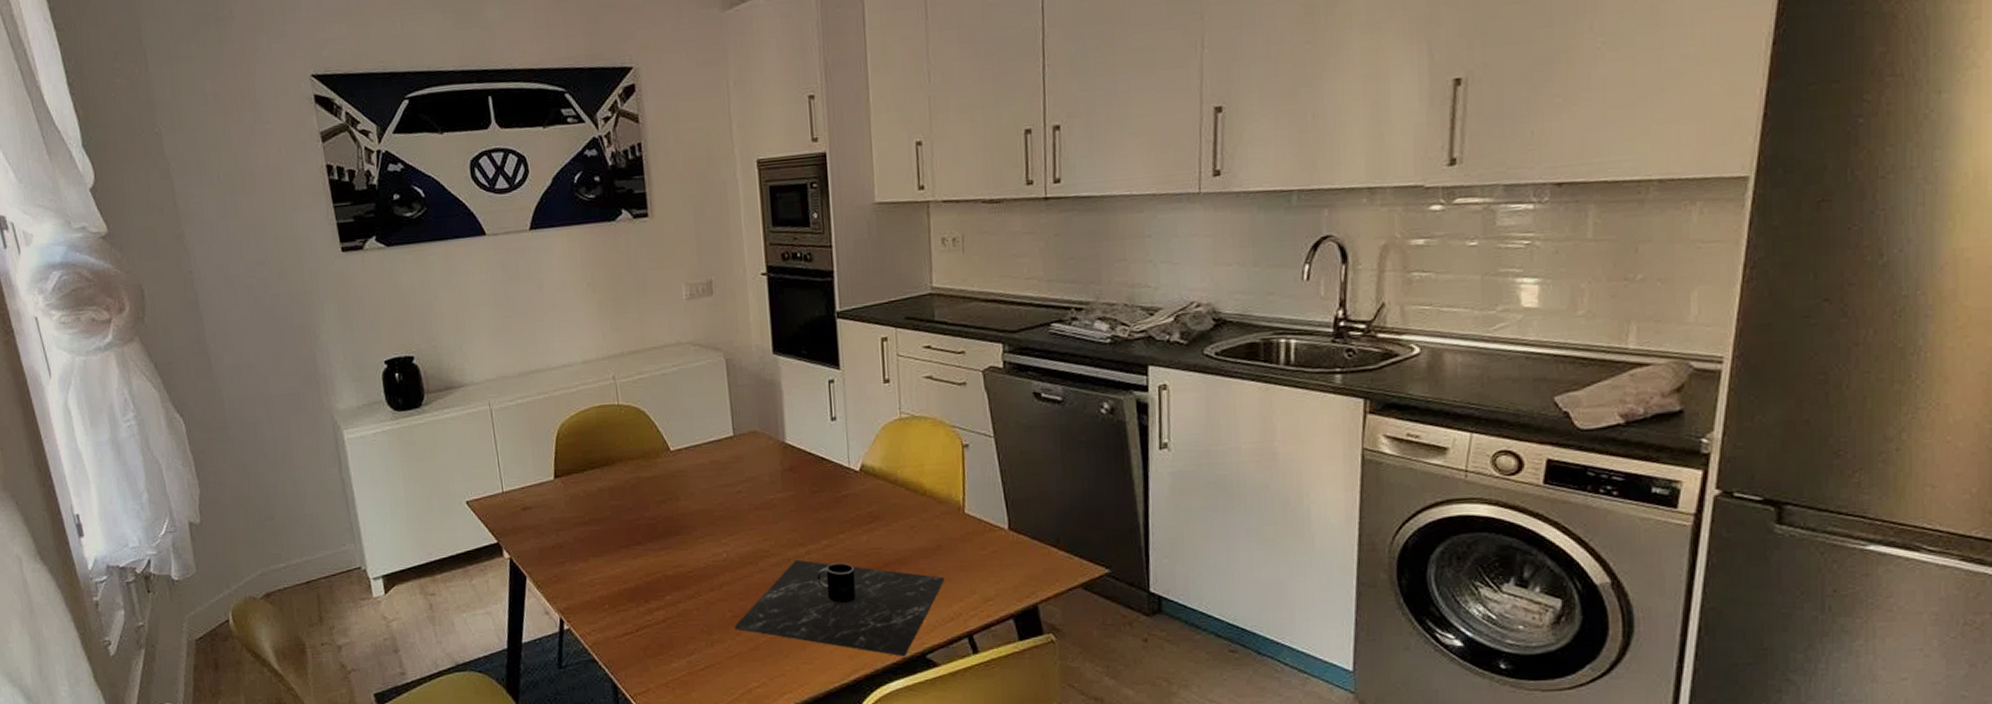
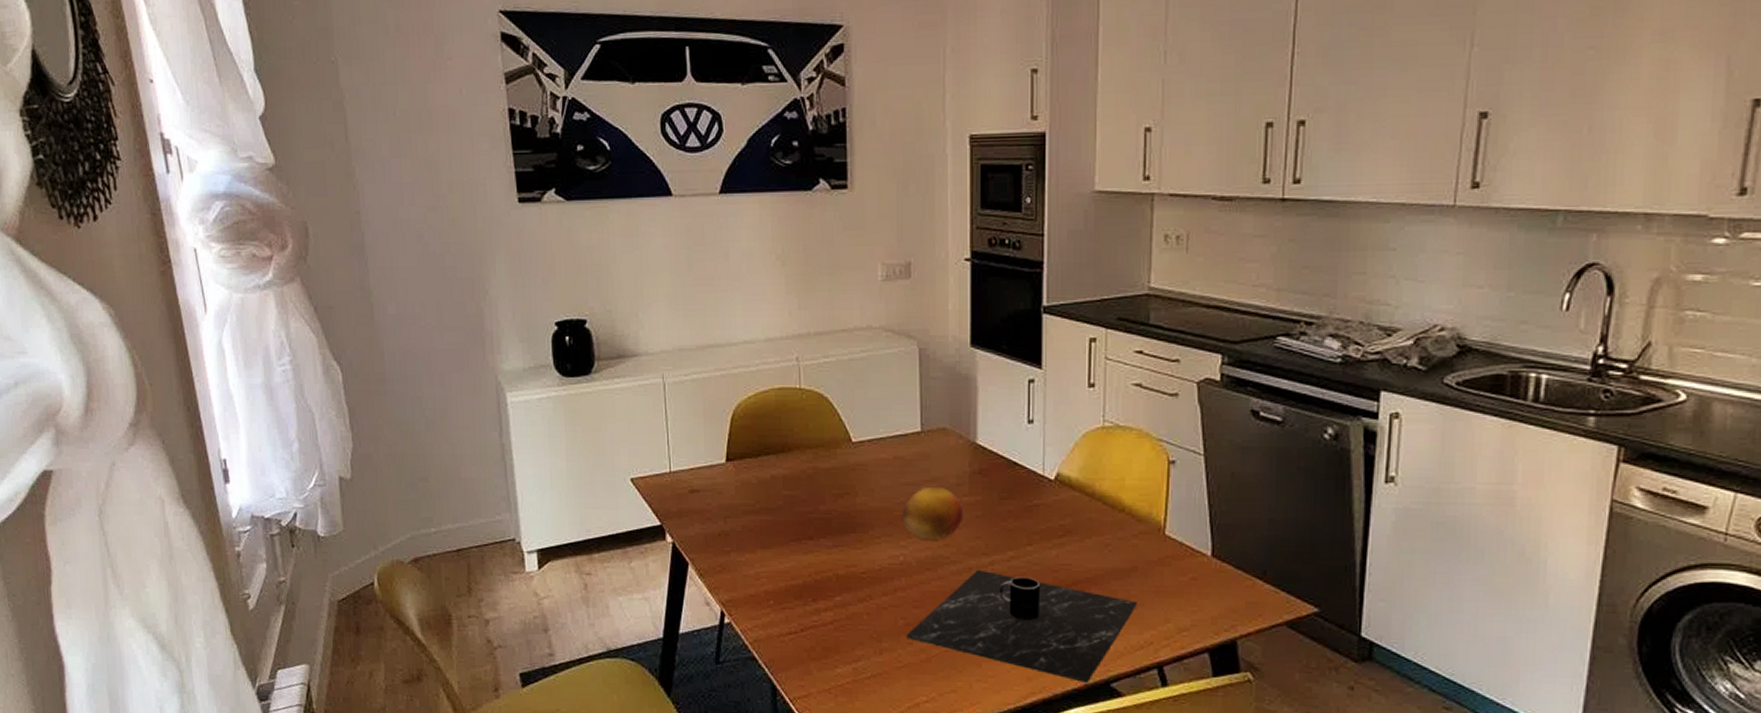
fruit: none [721,485,779,535] -> present [901,486,964,539]

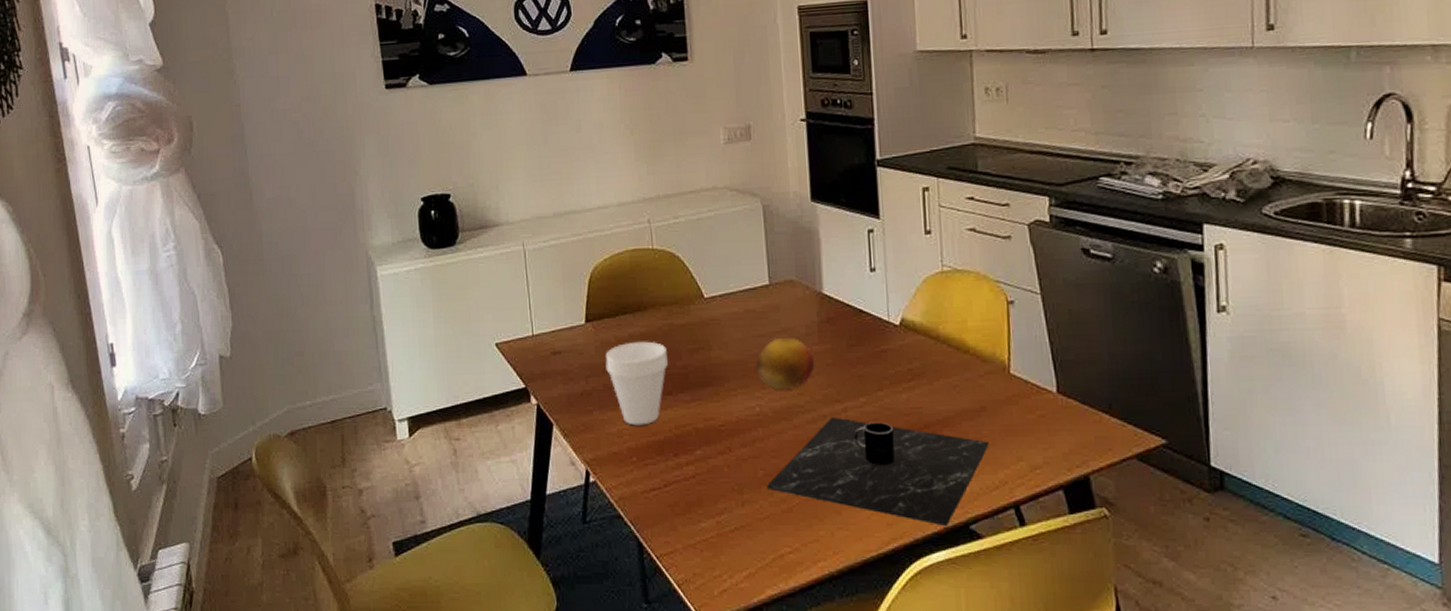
cup: none [745,483,810,569] -> present [605,341,668,426]

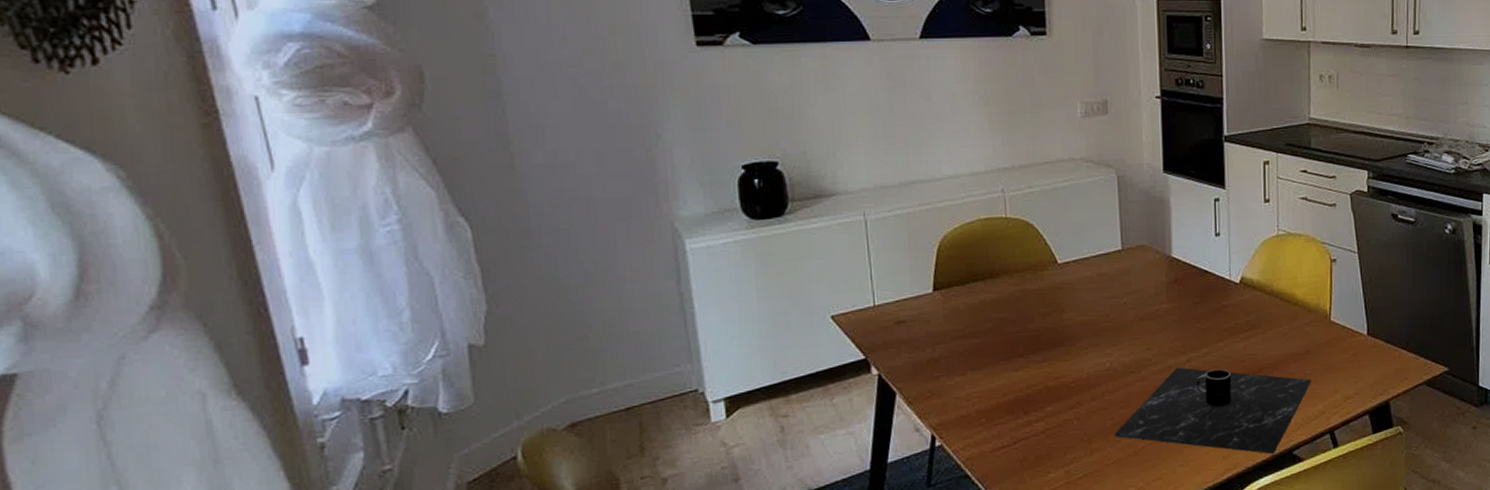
cup: present [605,341,668,426] -> none [954,306,1020,389]
fruit: present [755,337,816,389] -> none [1106,297,1163,345]

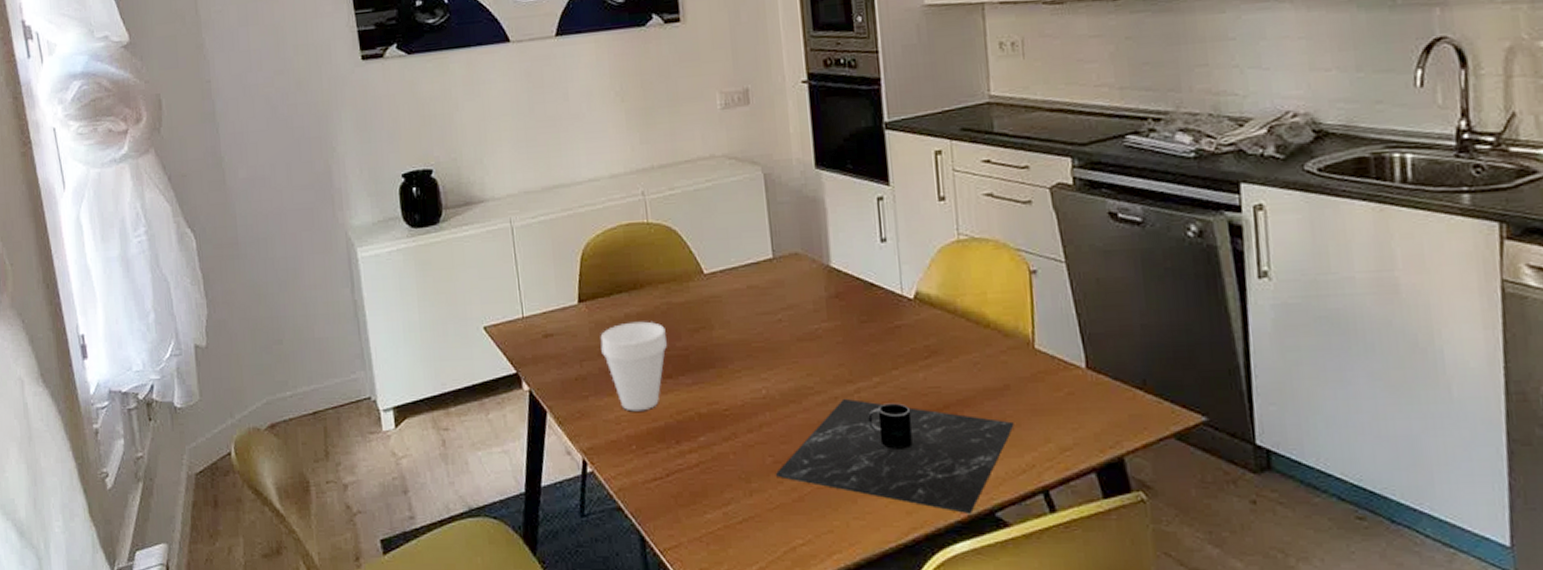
cup: none [954,306,1020,389] -> present [600,321,667,412]

